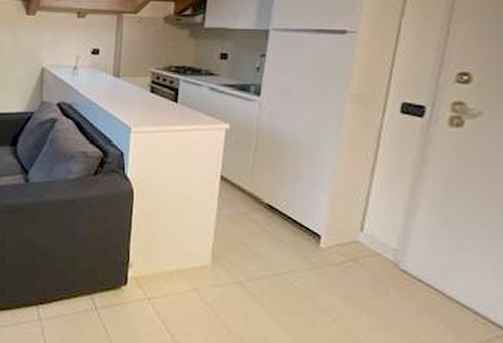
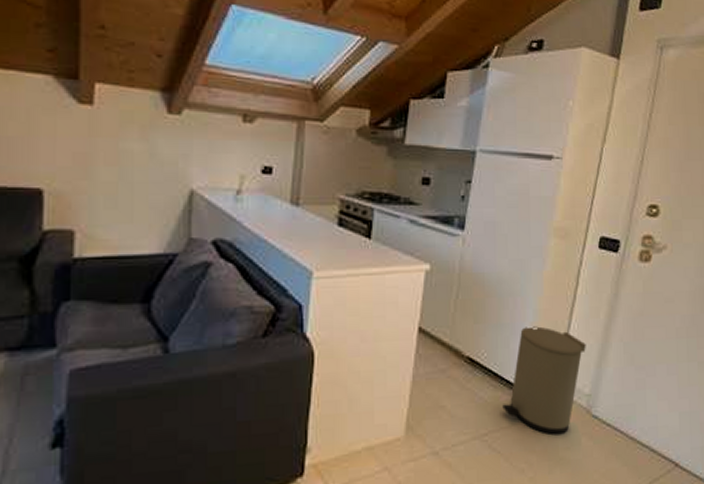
pedal bin: none [303,181,391,283] -> present [502,326,586,435]

